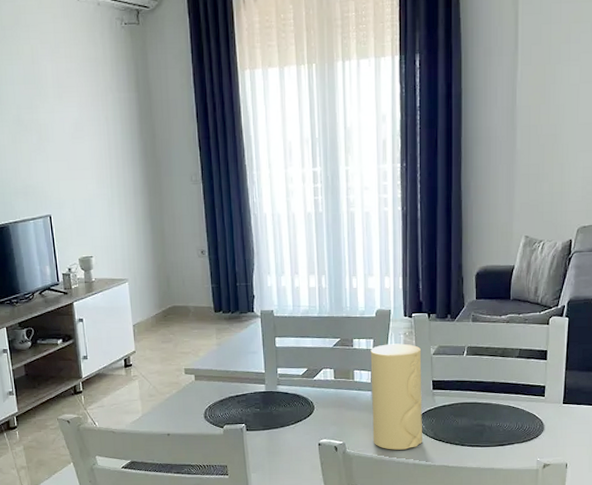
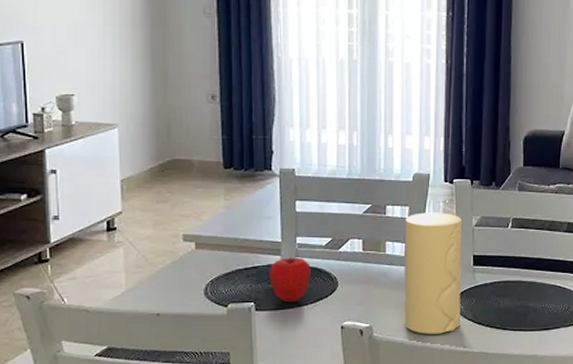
apple: none [256,385,292,424] -> present [268,257,312,303]

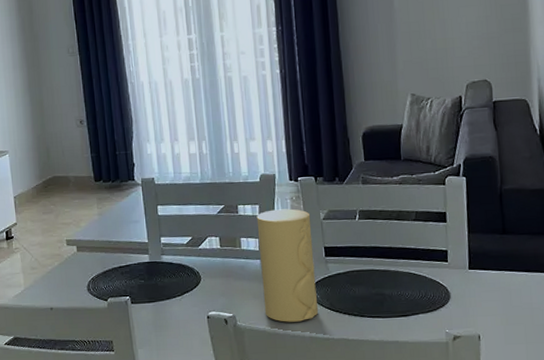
apple: present [268,257,312,303] -> none [140,255,177,296]

